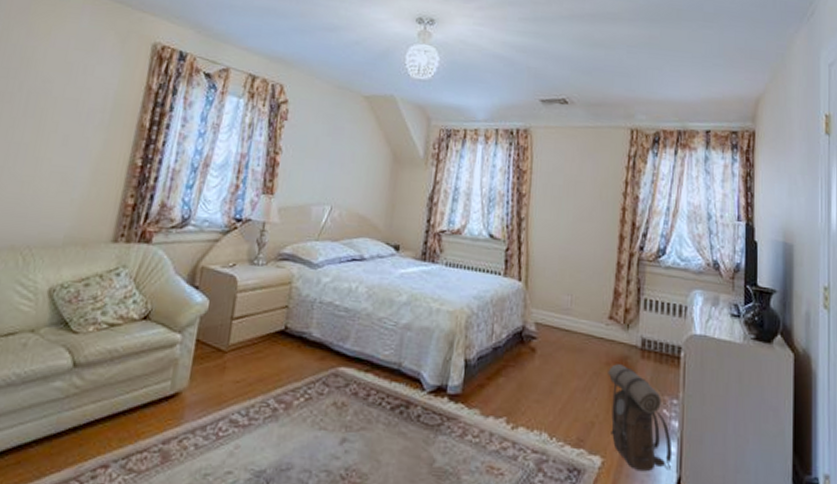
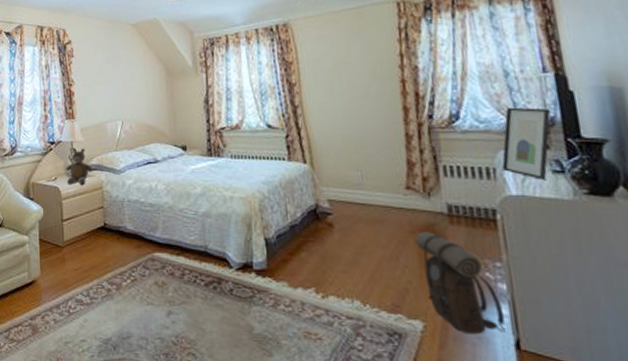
teddy bear: none [247,230,284,277] -> present [66,148,93,185]
picture frame: none [692,249,738,322] -> present [501,107,552,179]

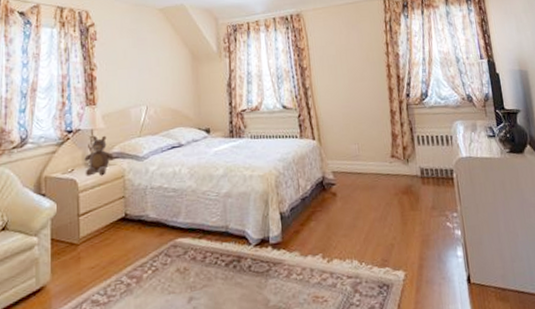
backpack: present [414,232,507,335] -> none [397,192,462,277]
picture frame: present [501,107,552,179] -> none [456,86,487,143]

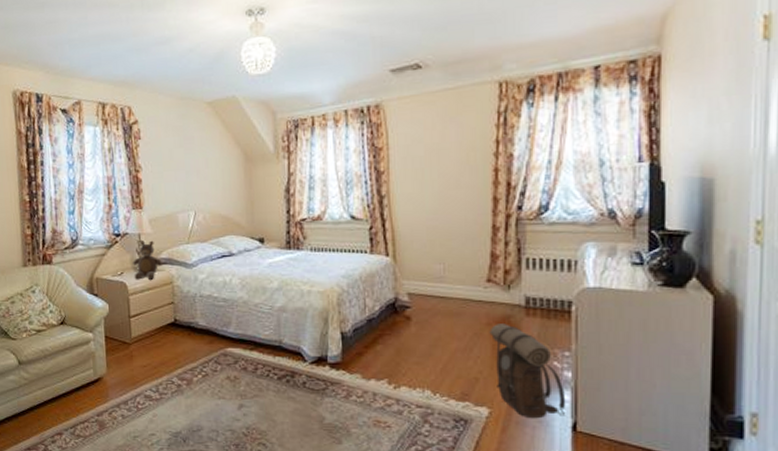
backpack: none [397,192,462,277] -> present [489,324,566,419]

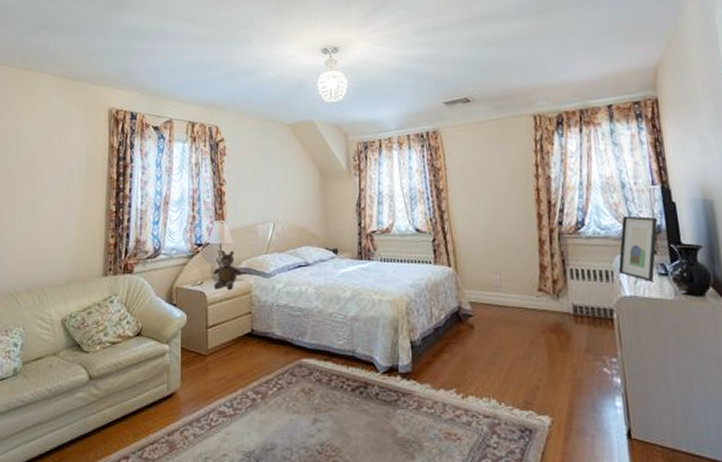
backpack: present [489,324,566,419] -> none [544,331,621,427]
picture frame: none [583,198,640,271] -> present [618,216,658,281]

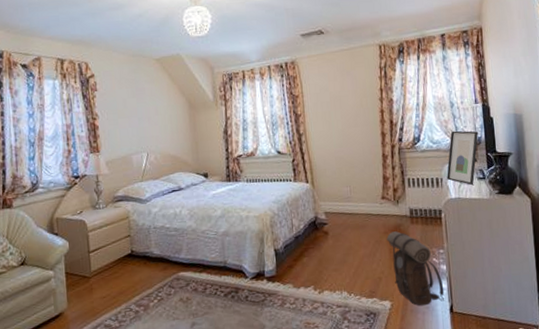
teddy bear: present [213,250,241,290] -> none [91,180,119,217]
backpack: none [544,331,621,427] -> present [386,231,445,306]

